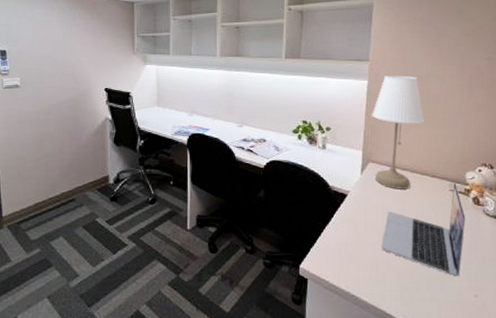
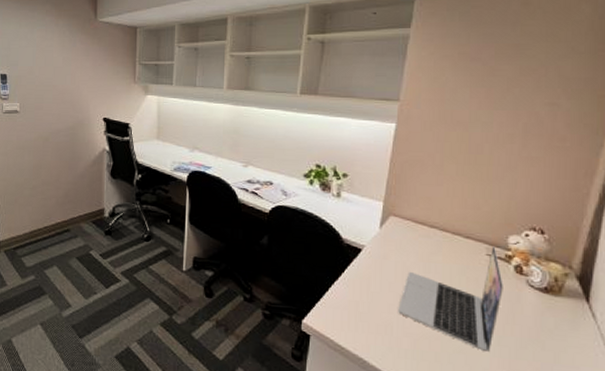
desk lamp: present [372,75,425,189] -> none [397,119,462,249]

